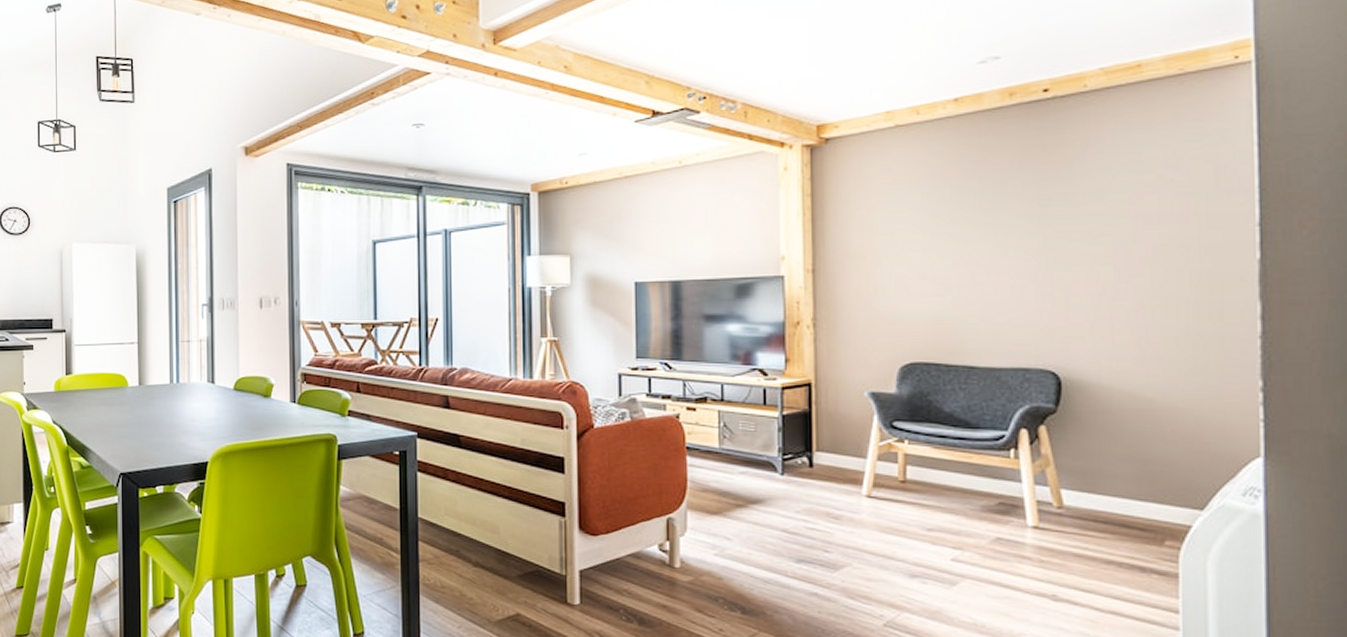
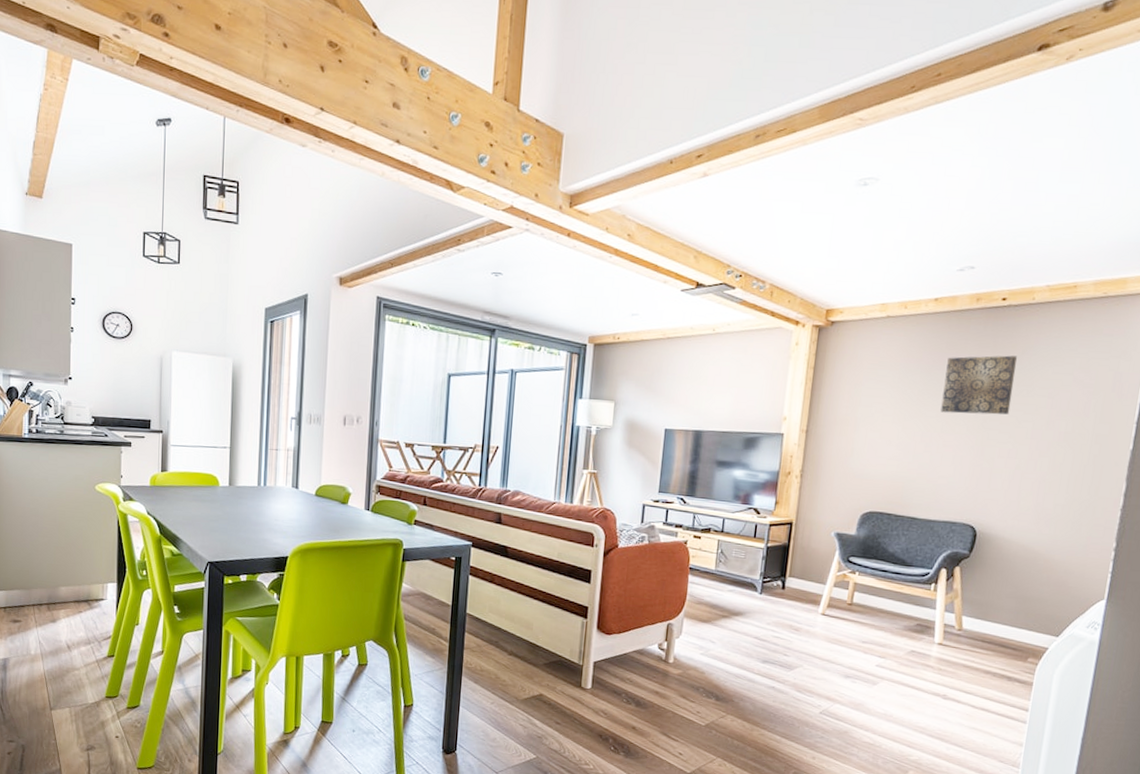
wall art: none [984,156,1079,234] -> present [940,355,1017,415]

